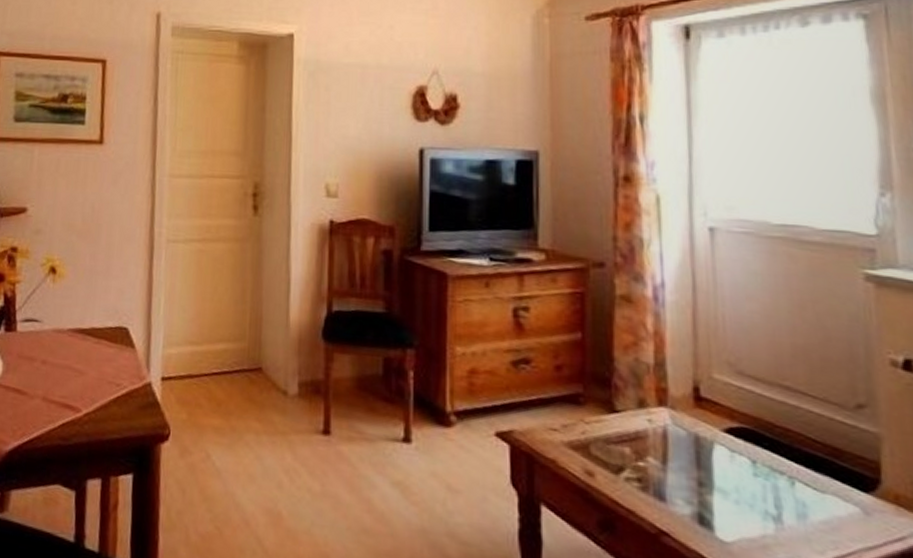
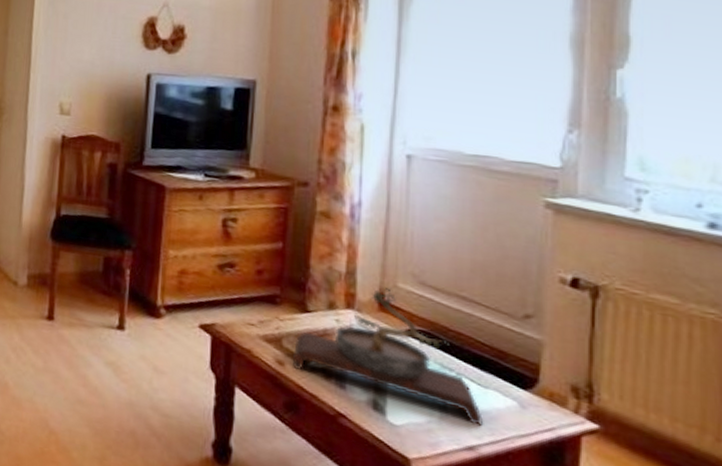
bonsai tree: none [602,379,824,538] -> present [292,287,483,426]

